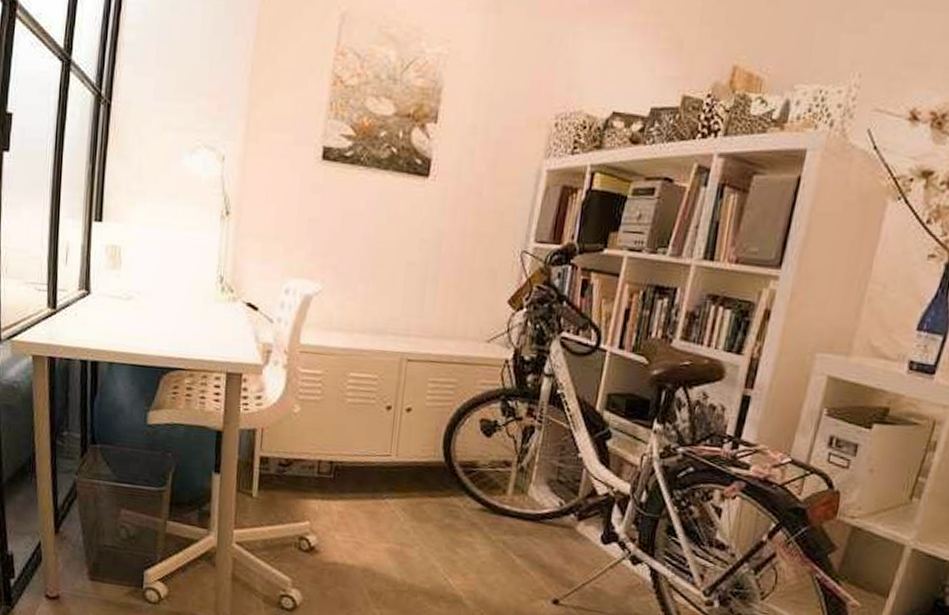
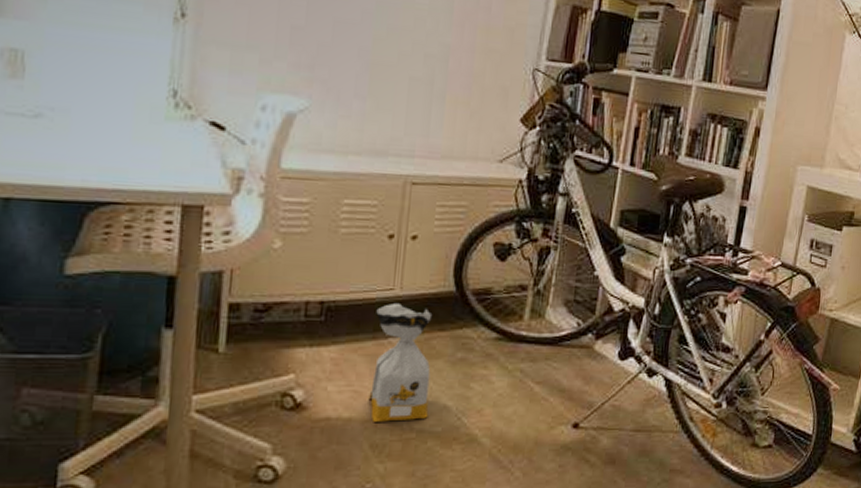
bag: none [368,468,424,575] -> present [368,302,433,422]

